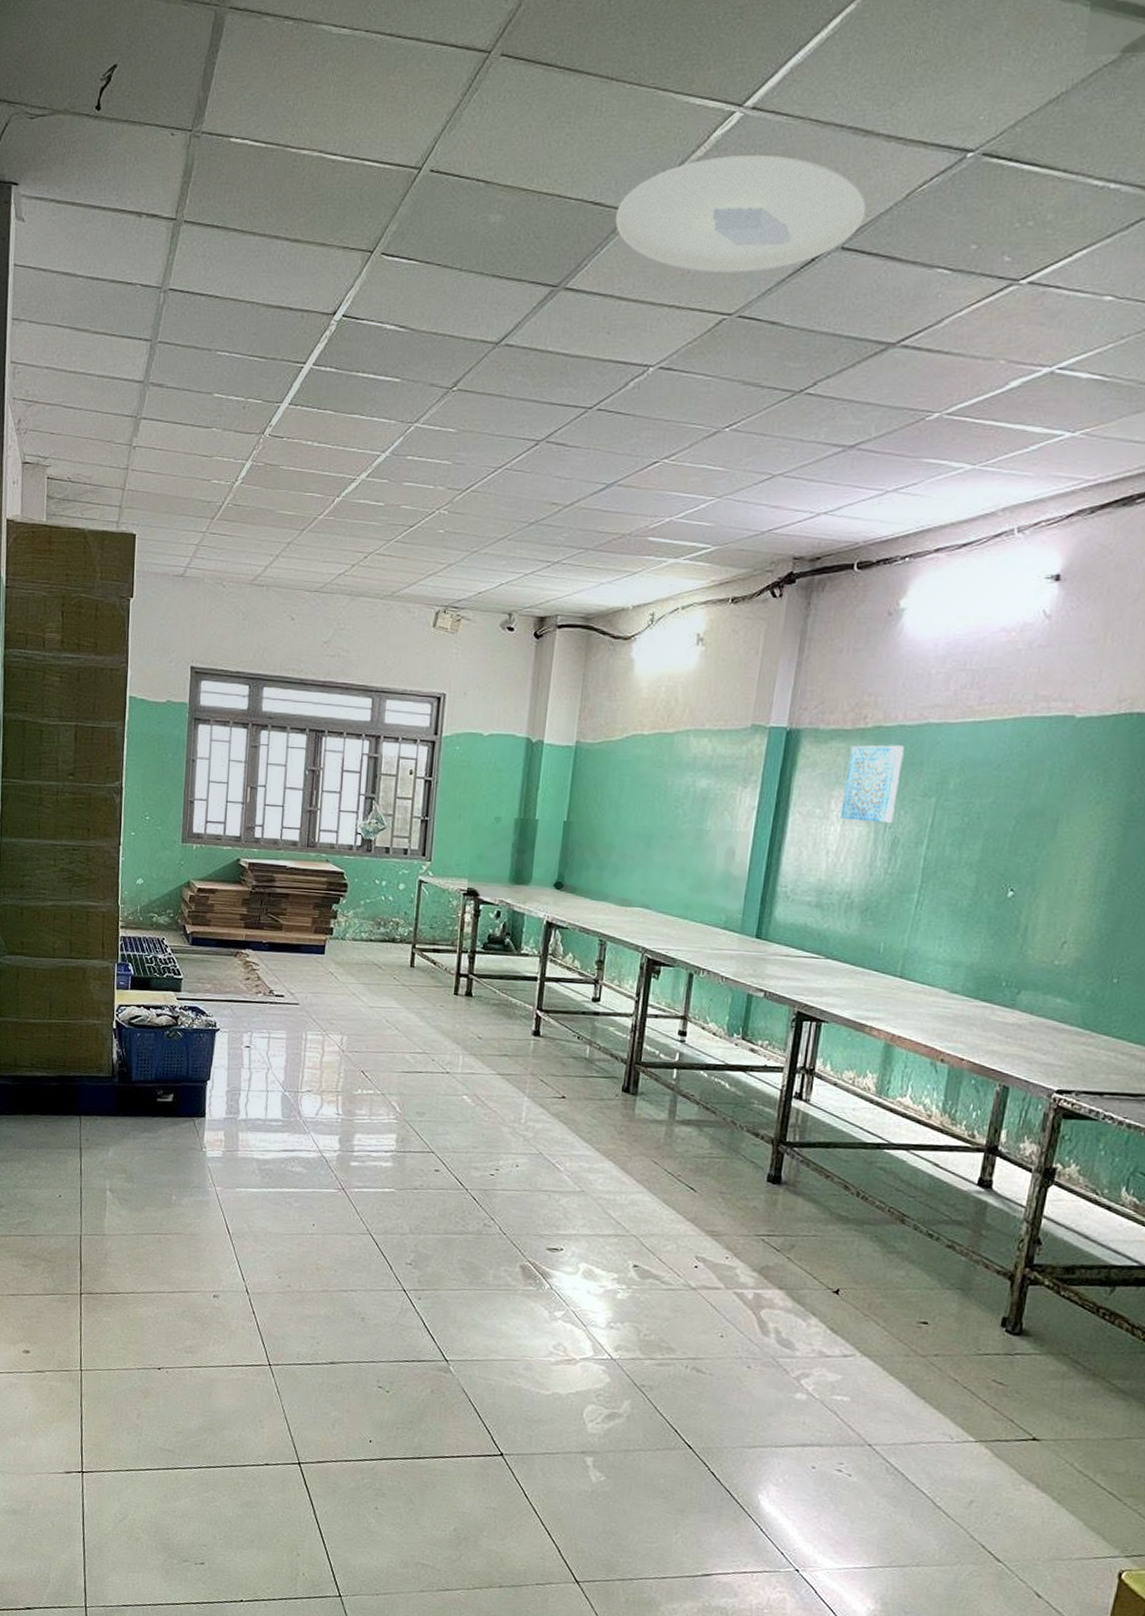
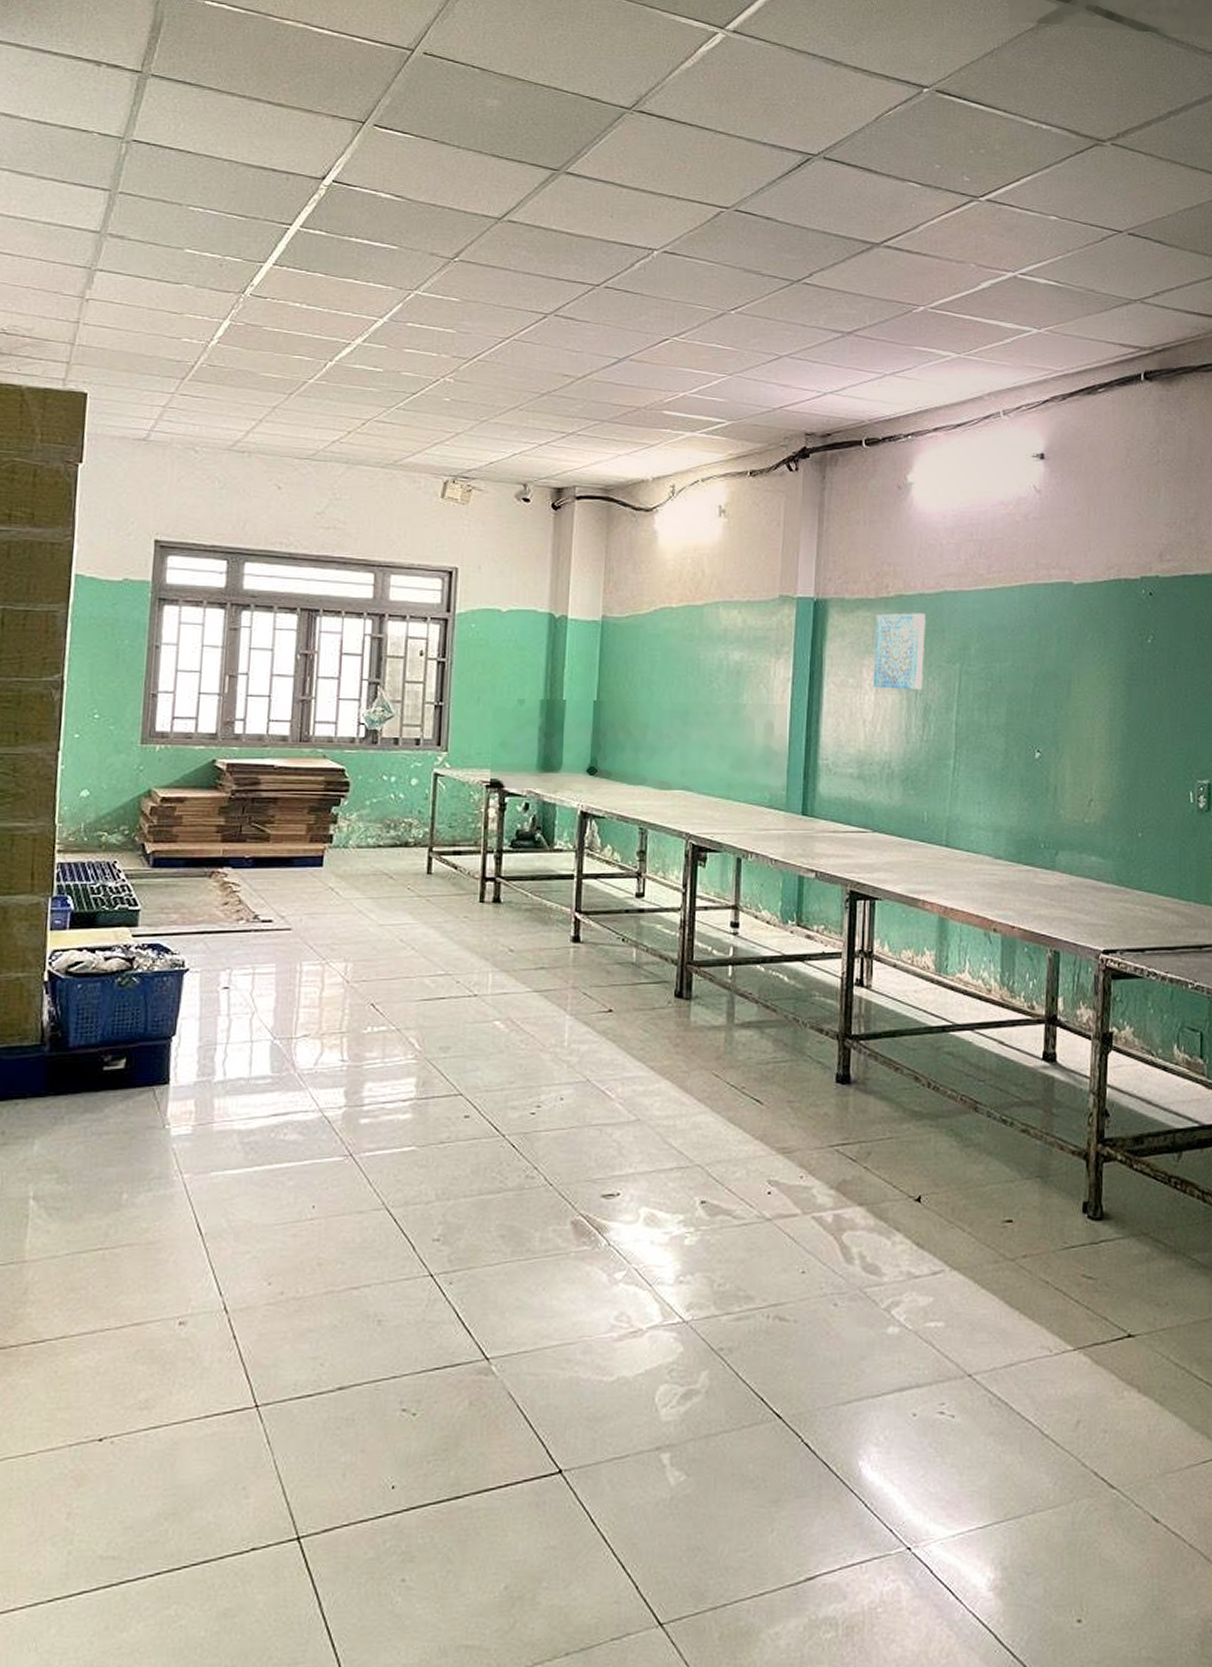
ceiling light: present [616,155,867,274] -> none [612,69,842,172]

